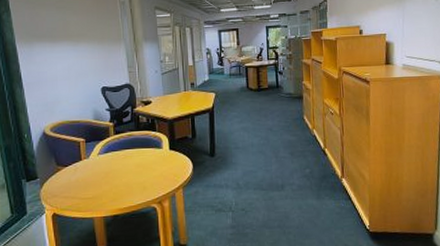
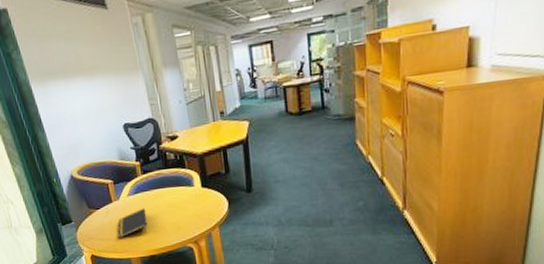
notepad: none [83,167,115,197] -> present [117,208,148,238]

